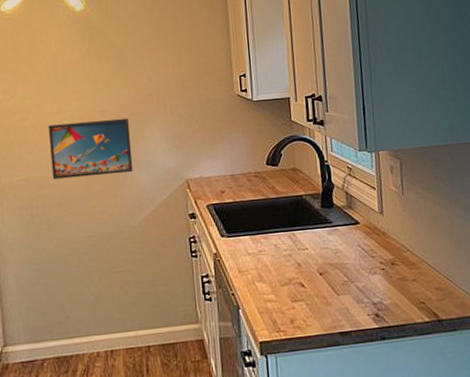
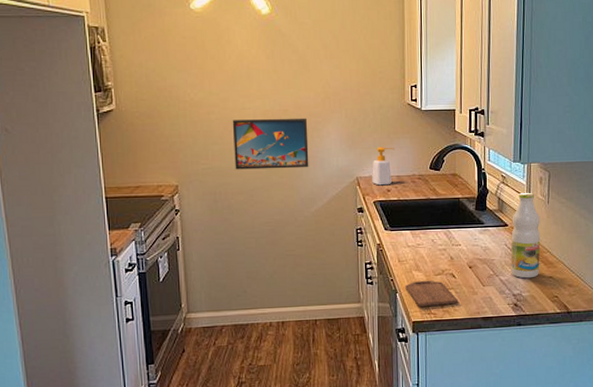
soap bottle: none [202,144,226,187] -> present [372,147,394,186]
cutting board: none [248,291,311,325] -> present [405,280,458,308]
bottle: none [363,184,401,284] -> present [510,192,541,279]

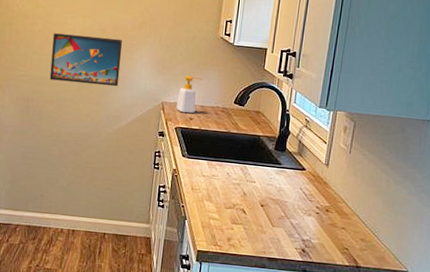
cutting board: present [405,280,458,308] -> none [195,211,246,240]
bottle: present [510,192,541,279] -> none [302,139,340,226]

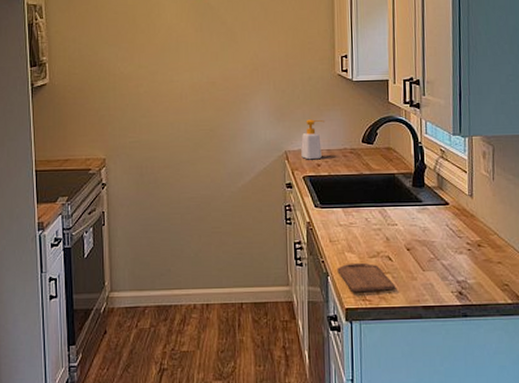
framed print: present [49,33,123,87] -> none [160,90,236,143]
cutting board: none [195,211,246,240] -> present [337,262,396,293]

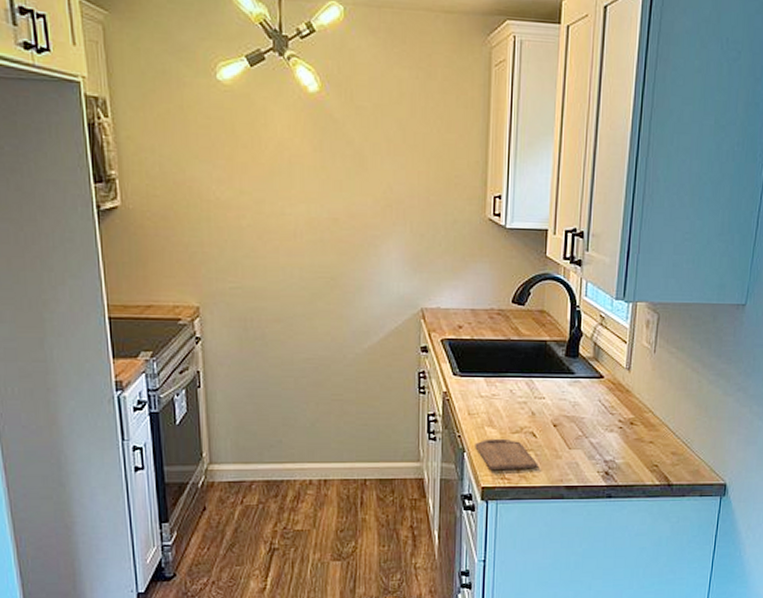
soap bottle: present [301,119,324,160] -> none [440,272,469,321]

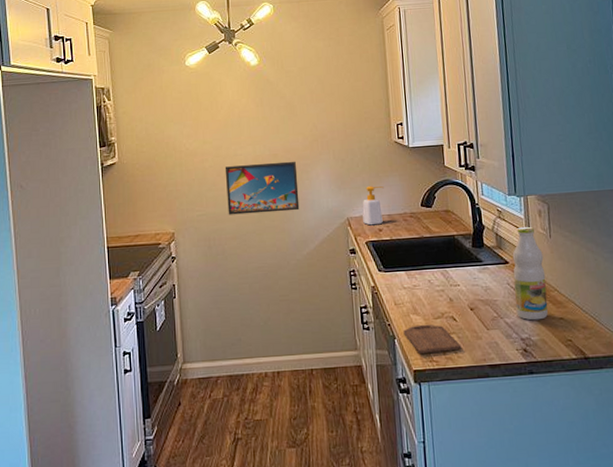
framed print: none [268,228,363,294] -> present [224,161,300,215]
soap bottle: none [440,272,469,321] -> present [362,186,384,226]
bottle: none [603,337,644,442] -> present [512,226,548,321]

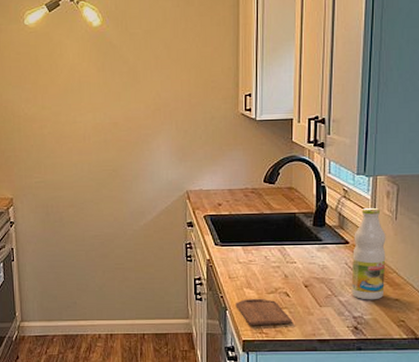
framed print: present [224,161,300,215] -> none [63,130,139,183]
soap bottle: present [362,186,384,226] -> none [202,159,226,200]

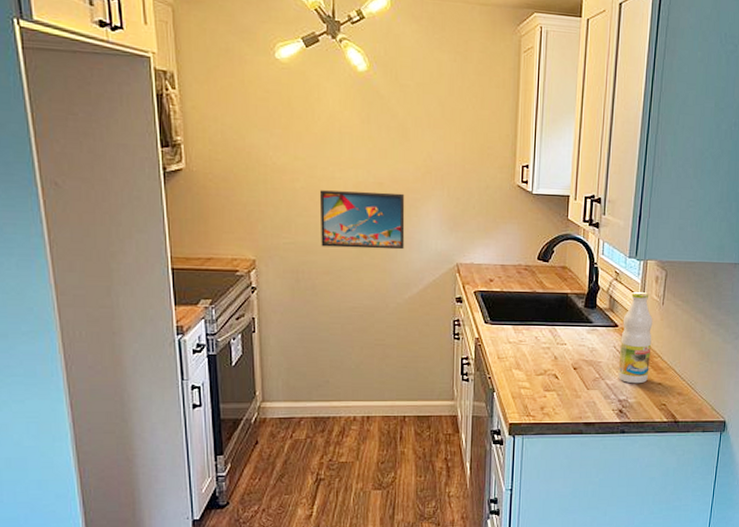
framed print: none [63,130,139,183] -> present [319,190,405,250]
cutting board: present [235,298,292,326] -> none [503,380,560,409]

